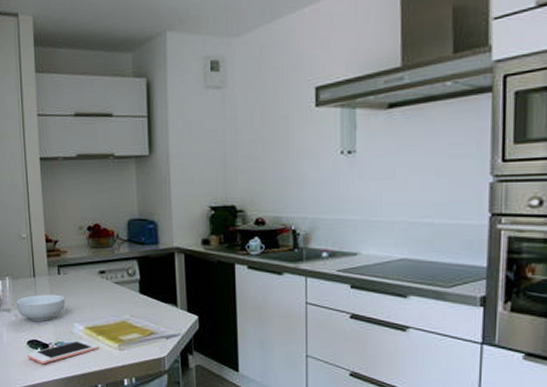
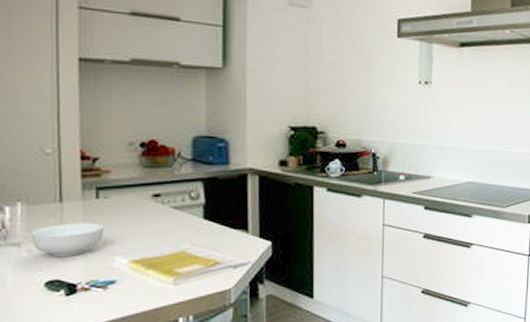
cell phone: present [27,339,99,365] -> none [44,276,147,311]

